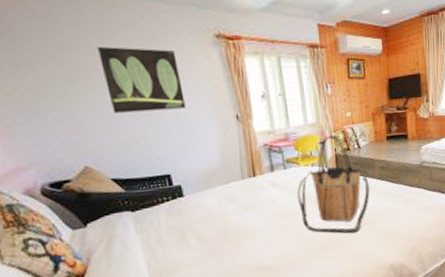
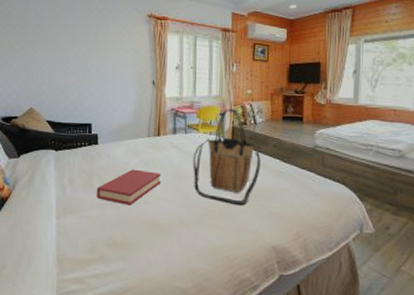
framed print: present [97,46,186,114] -> none [60,16,116,71]
hardback book: none [192,215,267,255] -> present [96,169,162,205]

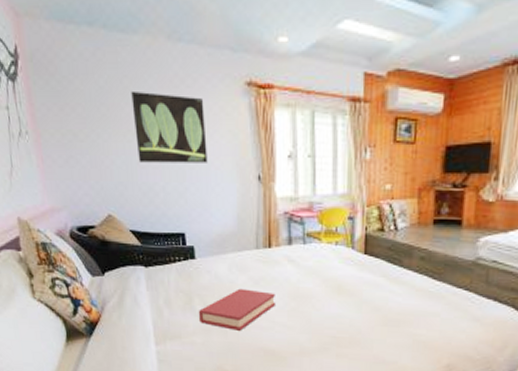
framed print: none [60,16,116,71] -> present [131,90,208,163]
tote bag: present [192,109,261,205] -> none [314,211,403,331]

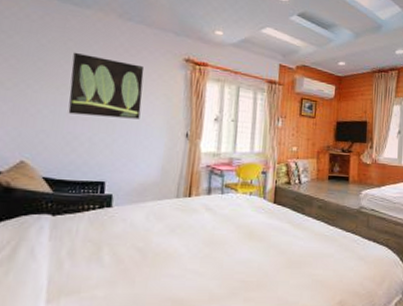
hardback book: present [198,288,277,331] -> none [104,236,190,281]

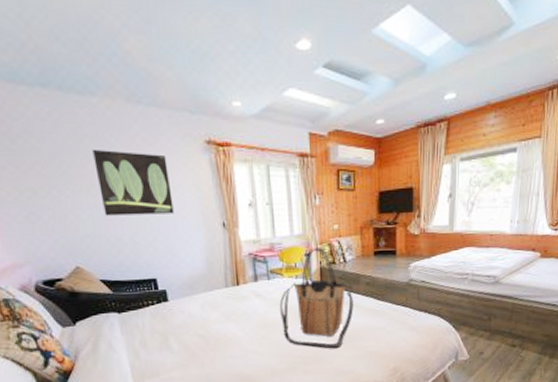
tote bag: none [228,167,305,273] -> present [279,248,354,348]

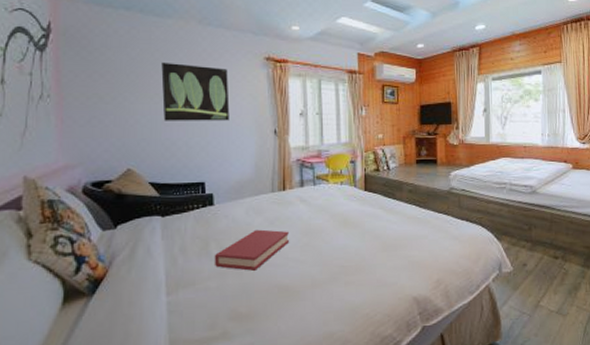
hardback book: none [174,323,248,362] -> present [214,229,290,271]
tote bag: present [279,248,354,348] -> none [323,155,397,257]

